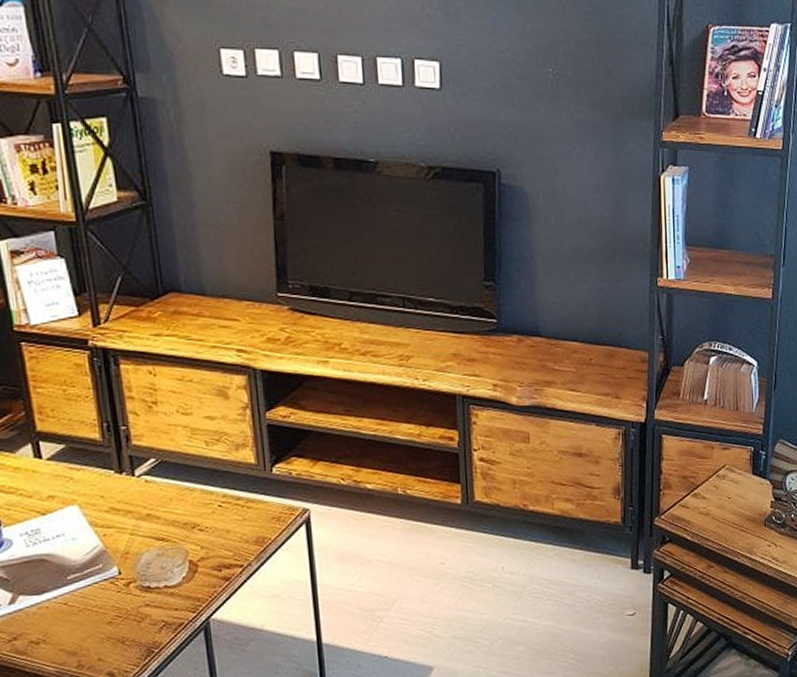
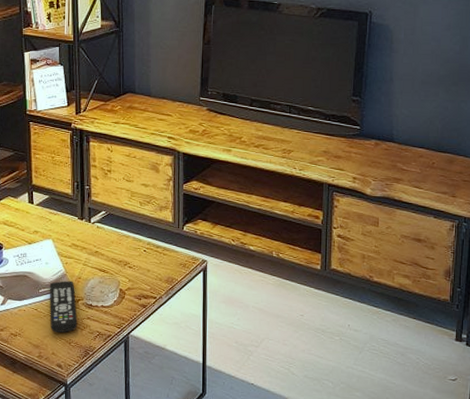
remote control: none [81,558,132,632] -> present [49,281,78,333]

